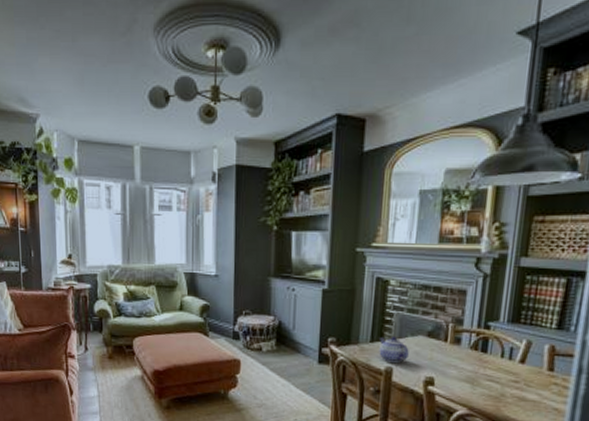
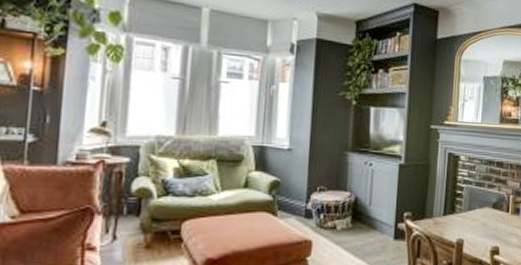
teapot: present [379,335,409,364] -> none [451,208,477,235]

